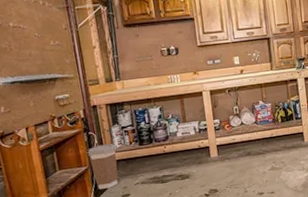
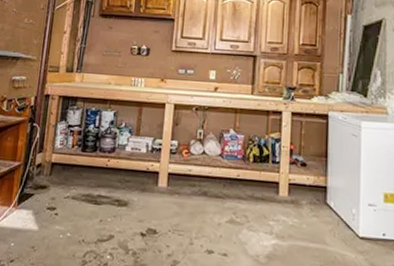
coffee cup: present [86,143,119,189] -> none [24,140,58,195]

